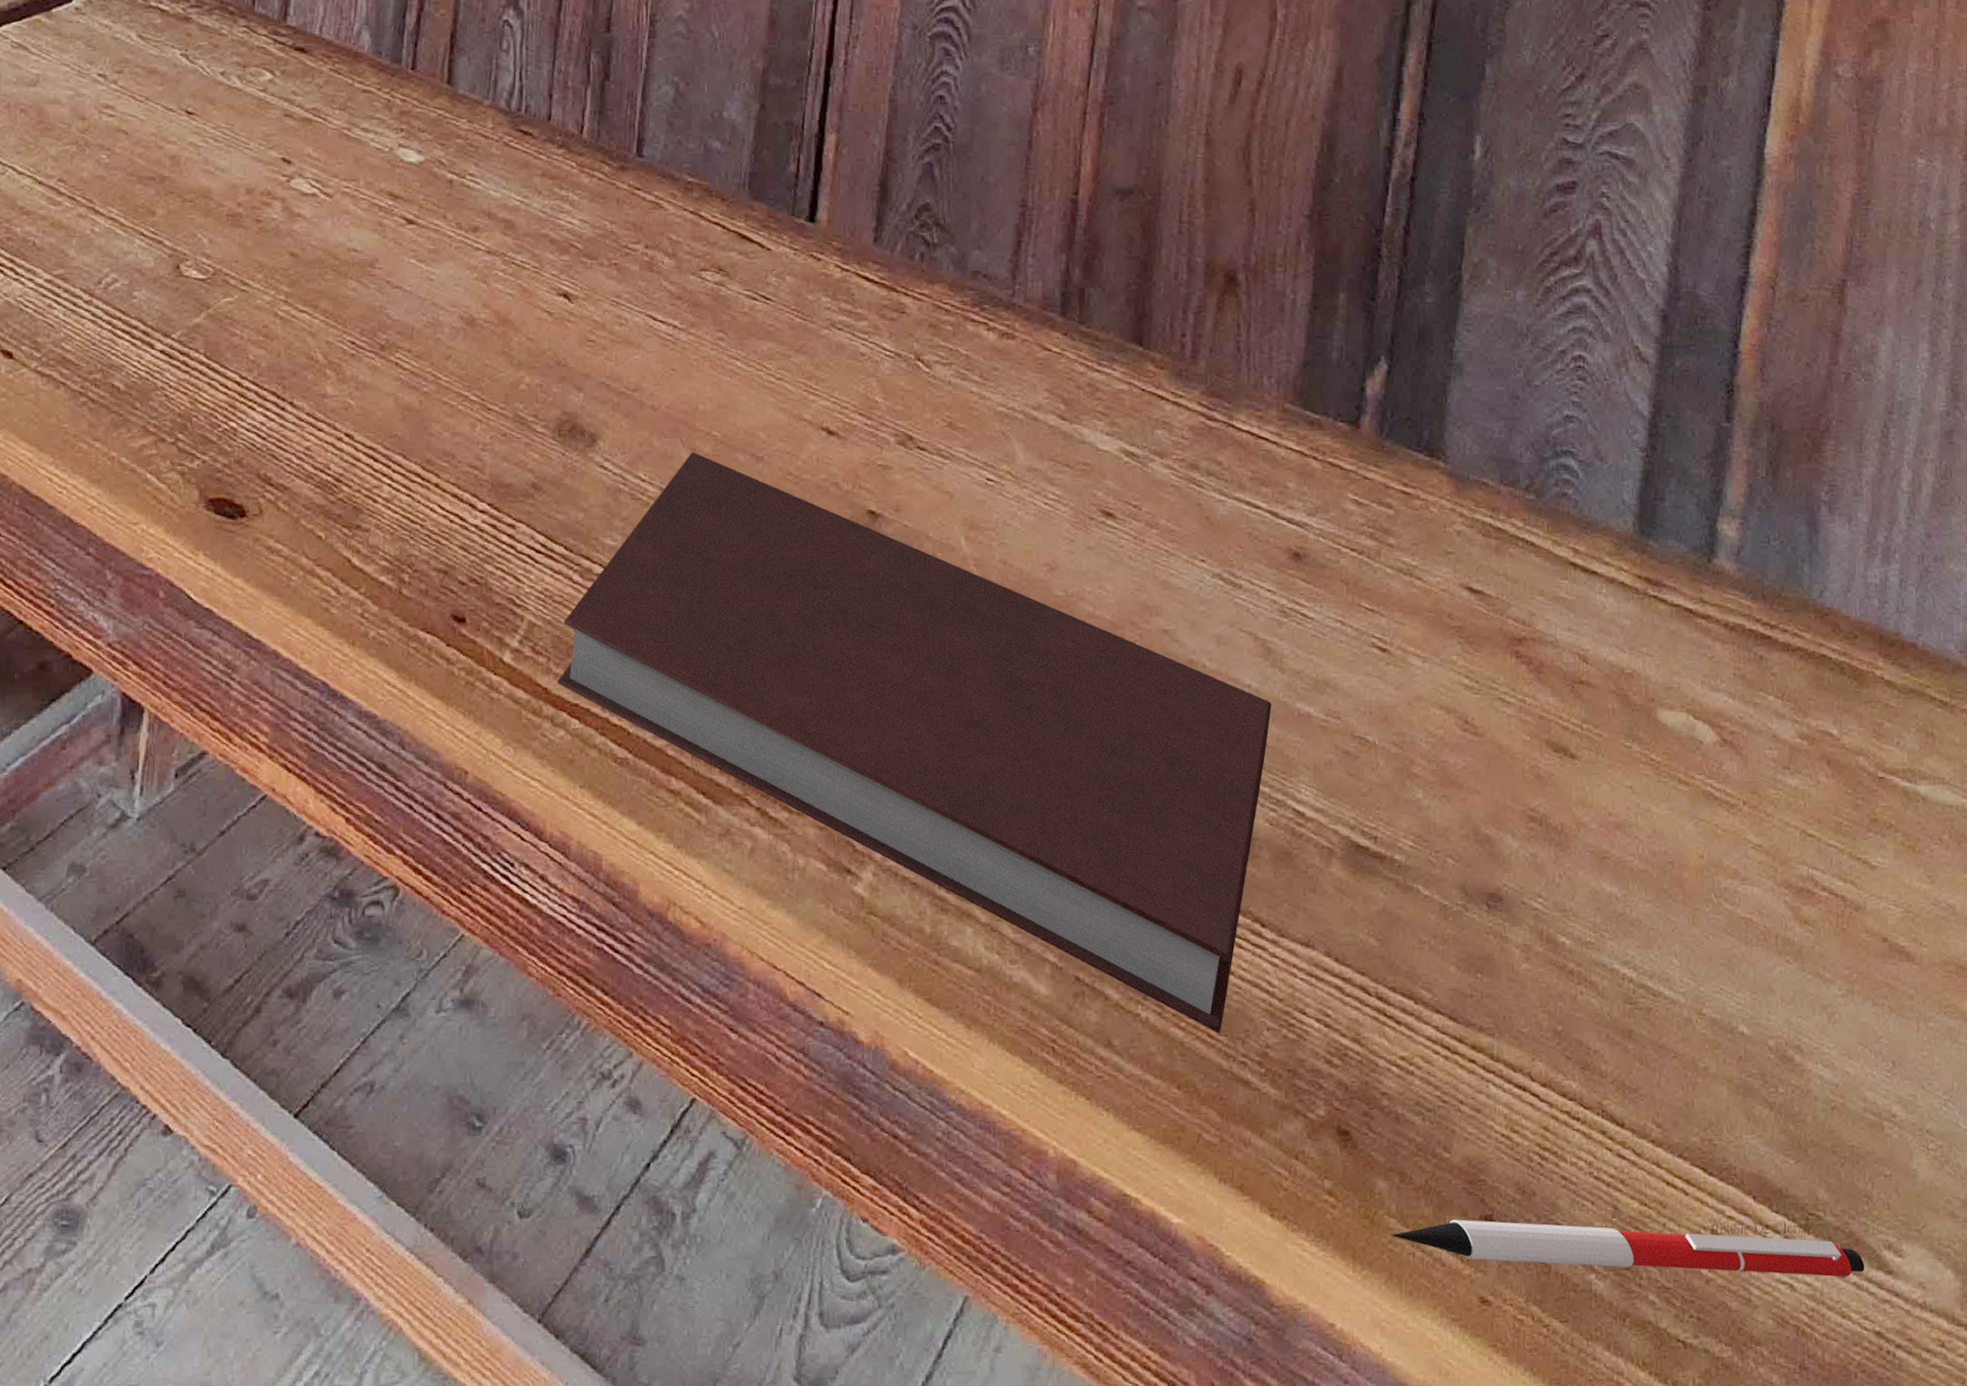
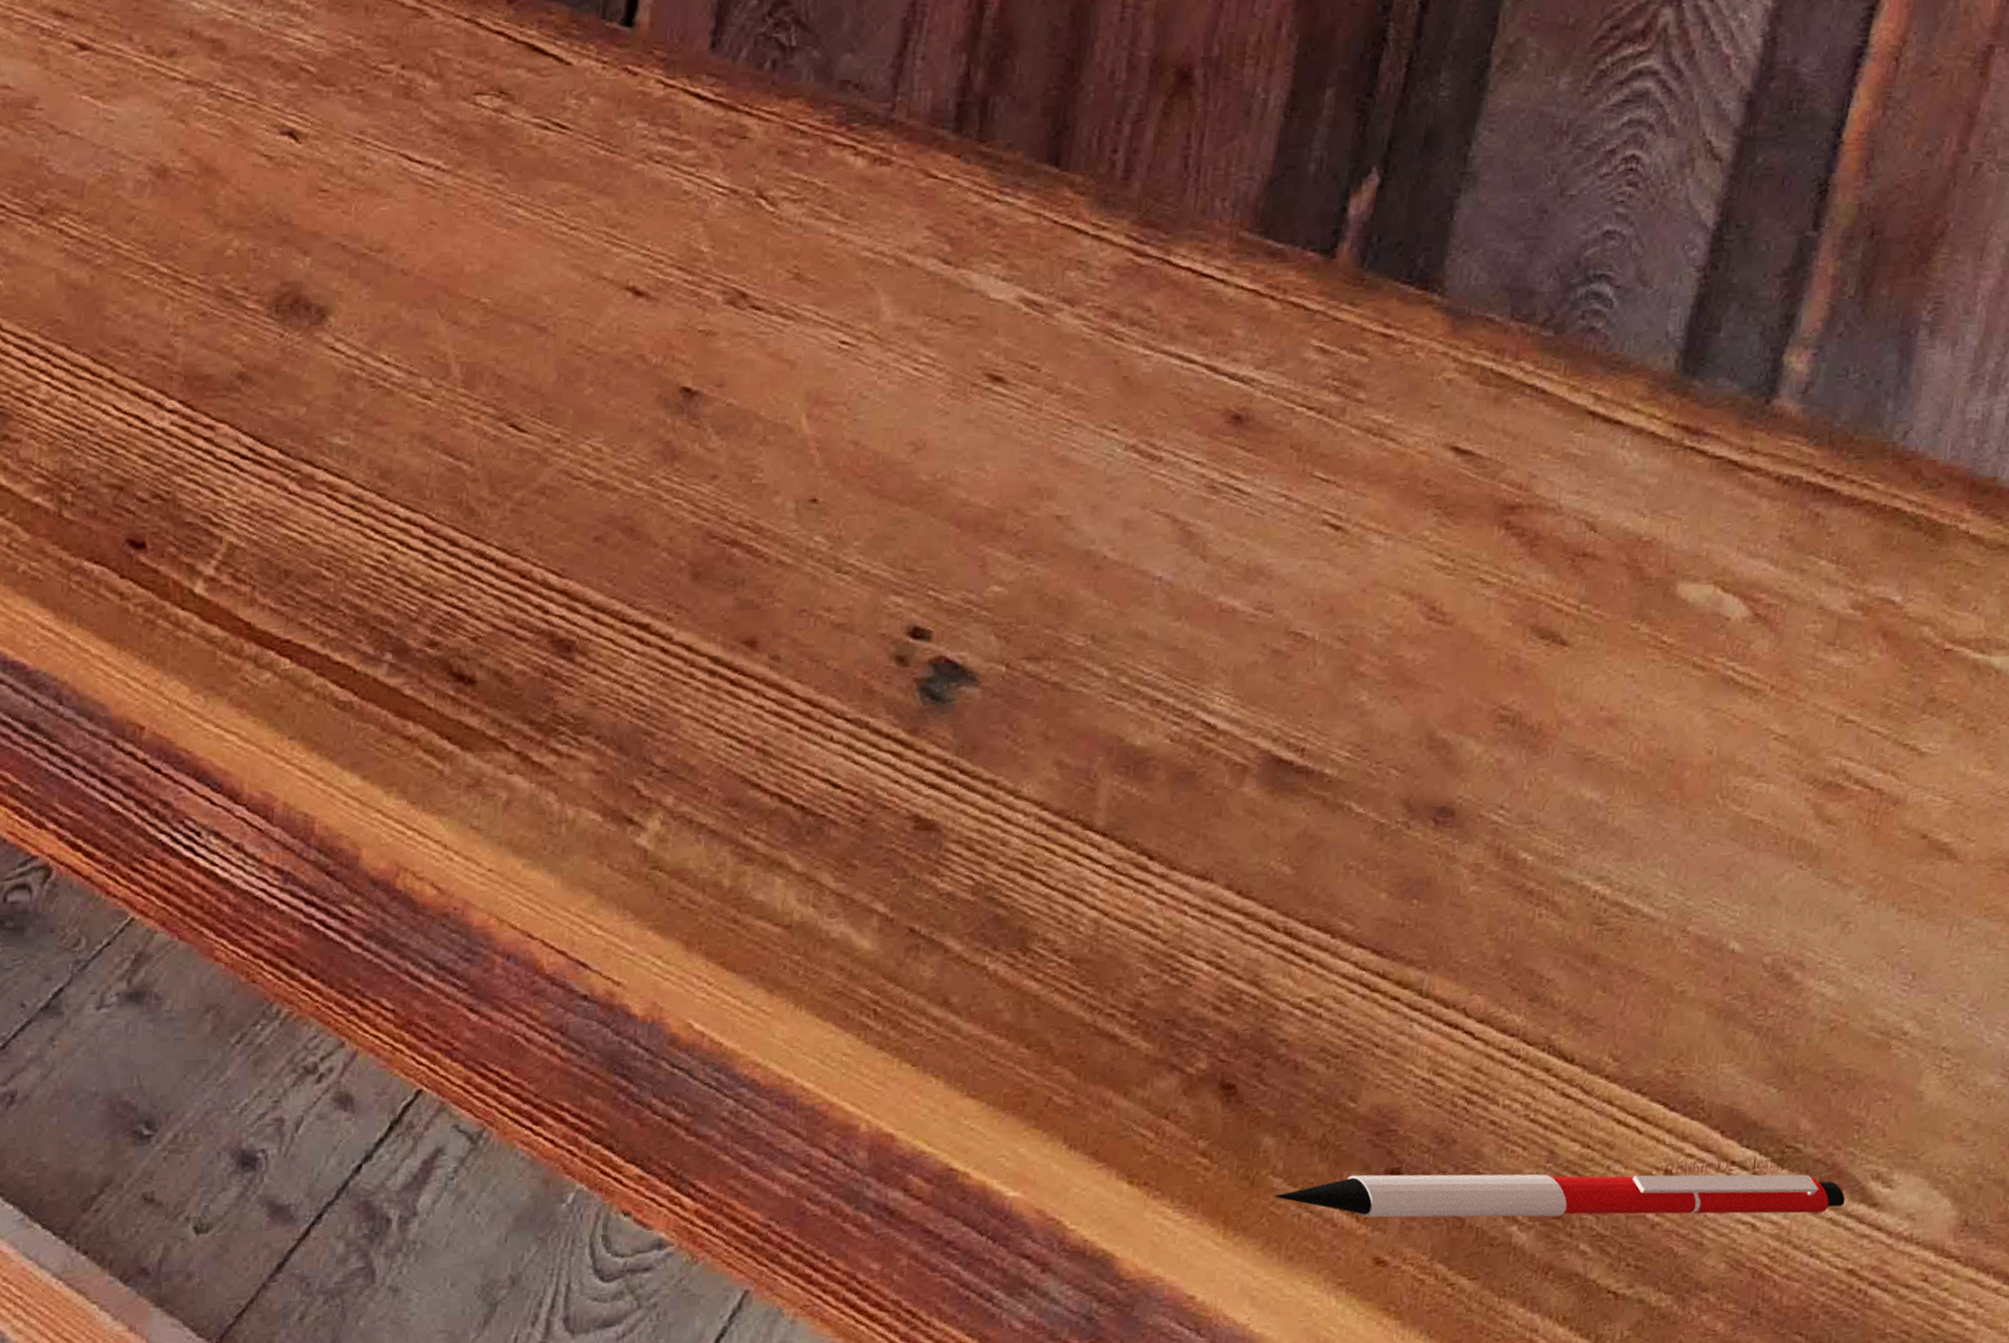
notebook: present [557,451,1272,1034] -> none [264,324,1187,984]

